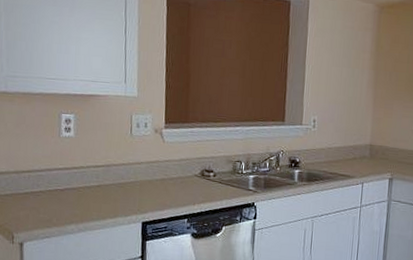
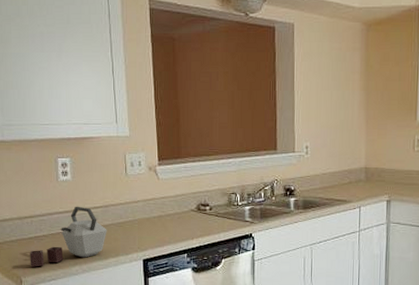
kettle: none [23,163,107,224] -> present [29,206,107,267]

